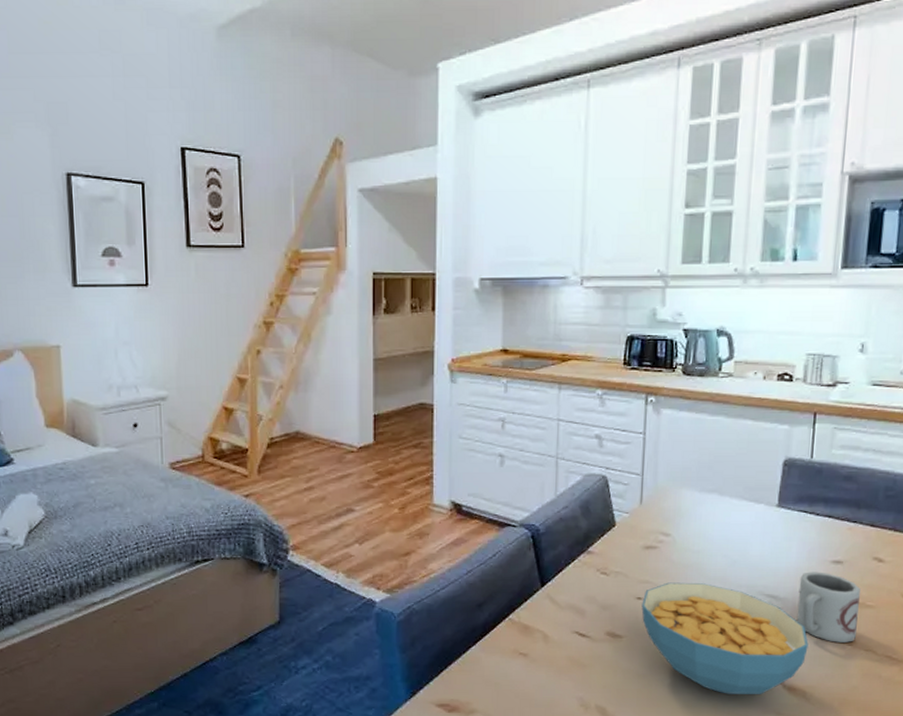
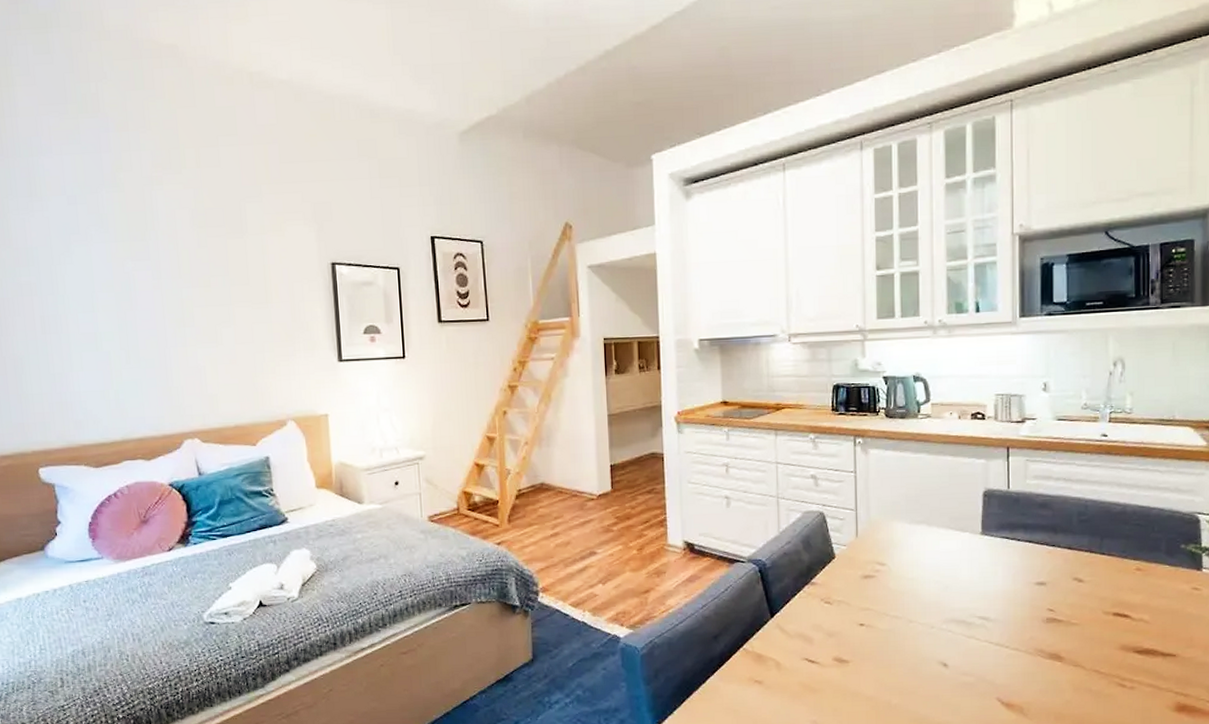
cereal bowl: present [641,582,808,694] -> none [864,608,1021,713]
cup: present [796,572,860,644] -> none [1008,593,1065,660]

